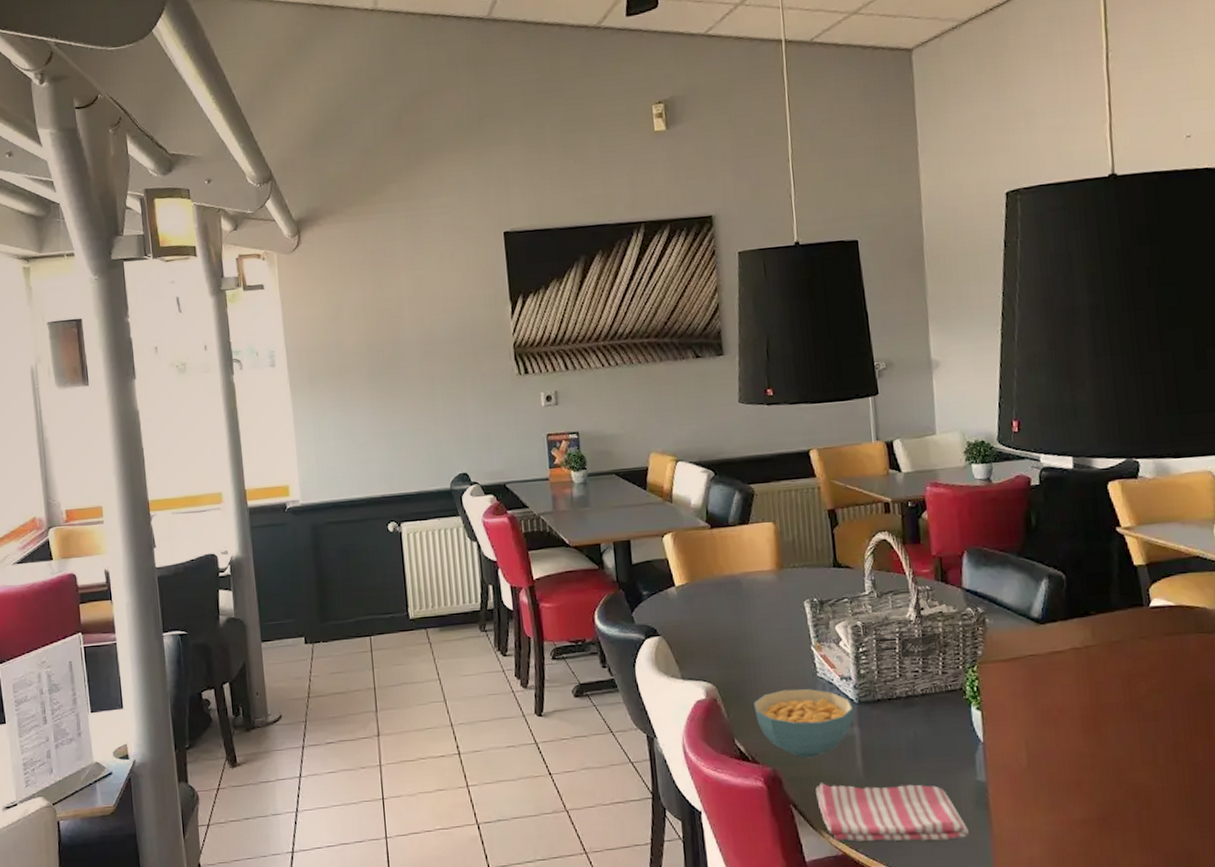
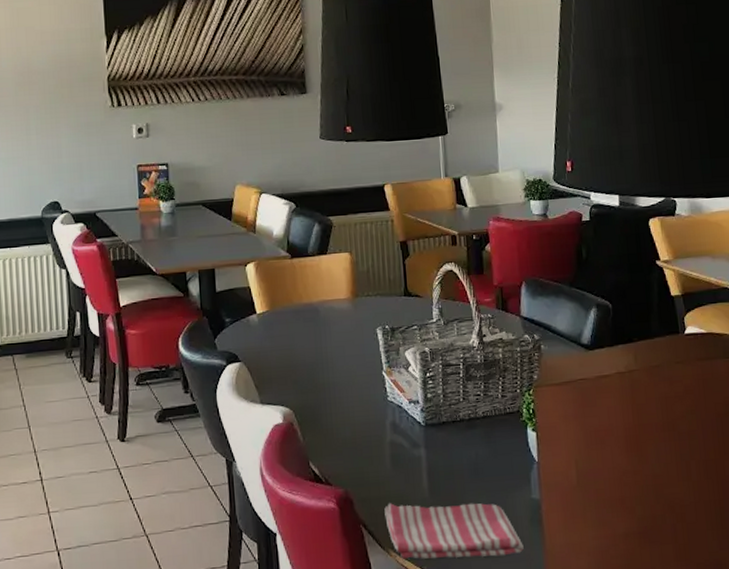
cereal bowl: present [754,688,854,758] -> none [328,412,421,479]

